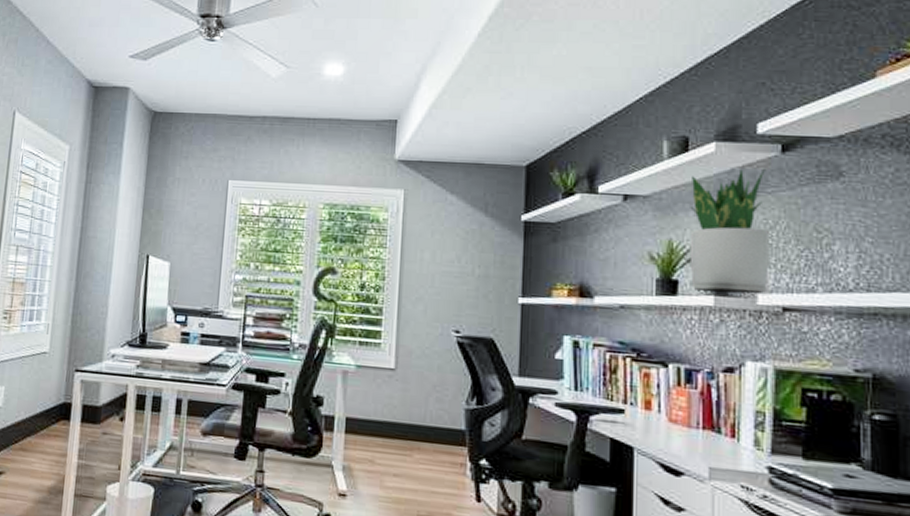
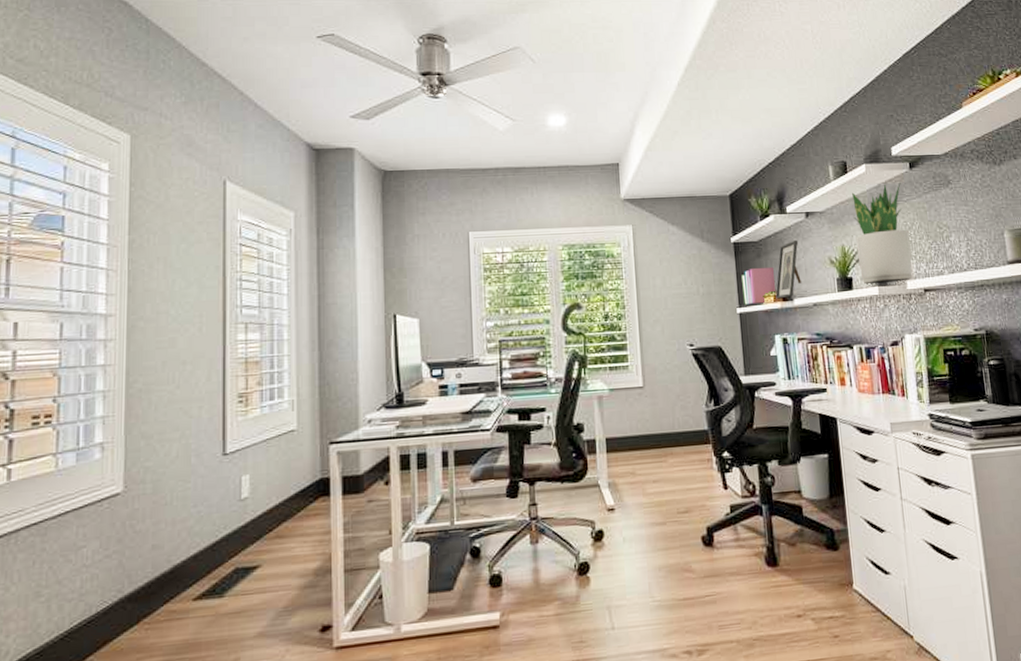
books: none [528,253,573,297] -> present [742,266,777,305]
picture frame: none [570,227,610,295] -> present [775,241,801,299]

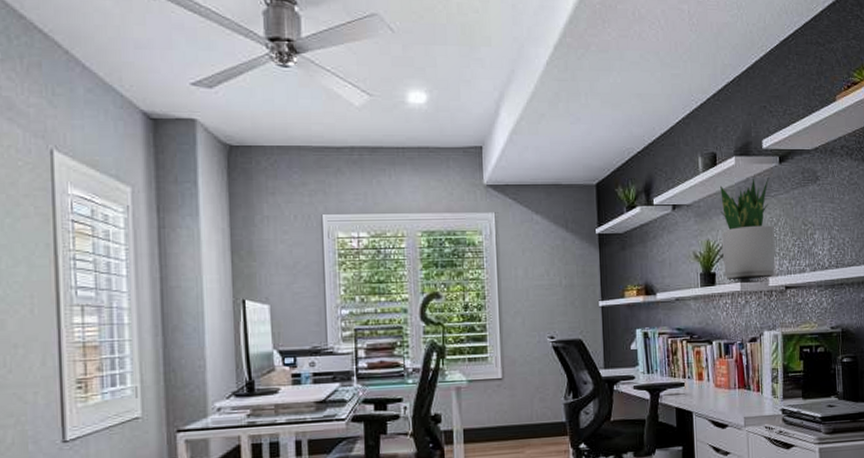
books: present [742,266,777,305] -> none [605,260,640,298]
picture frame: present [775,241,801,299] -> none [638,234,665,293]

